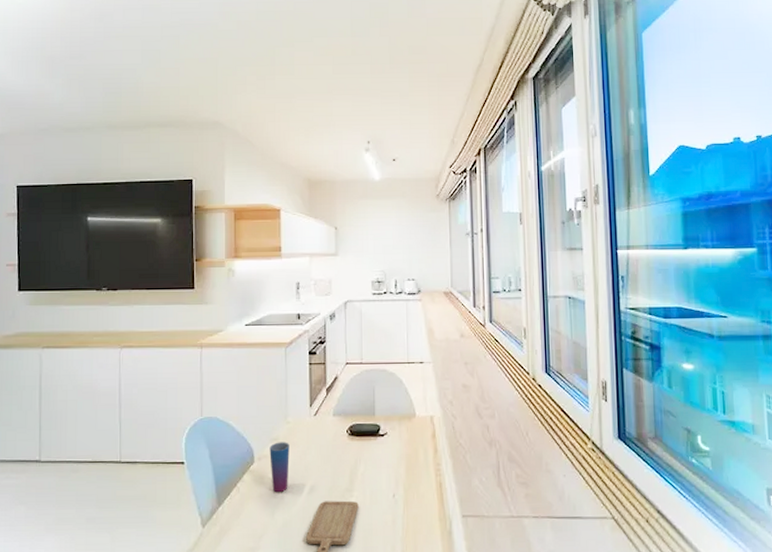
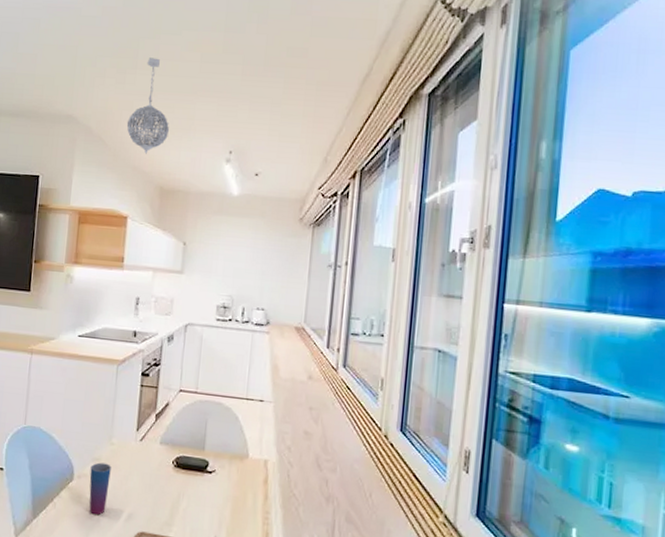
pendant light: none [271,64,310,151] -> present [126,57,169,154]

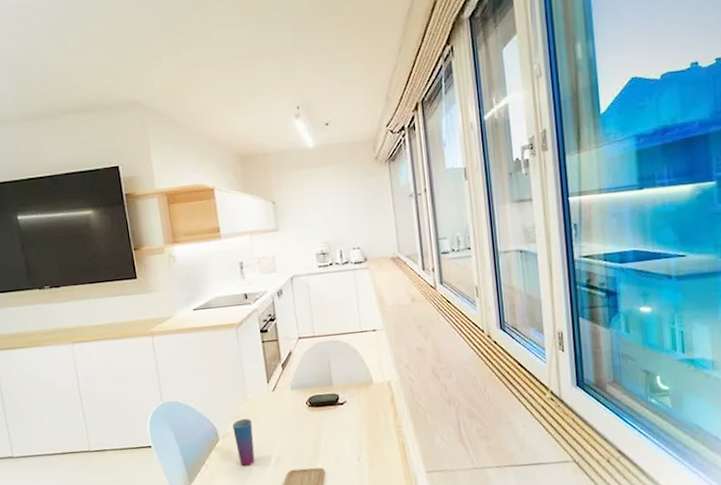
pendant light: present [126,57,169,154] -> none [192,28,235,125]

